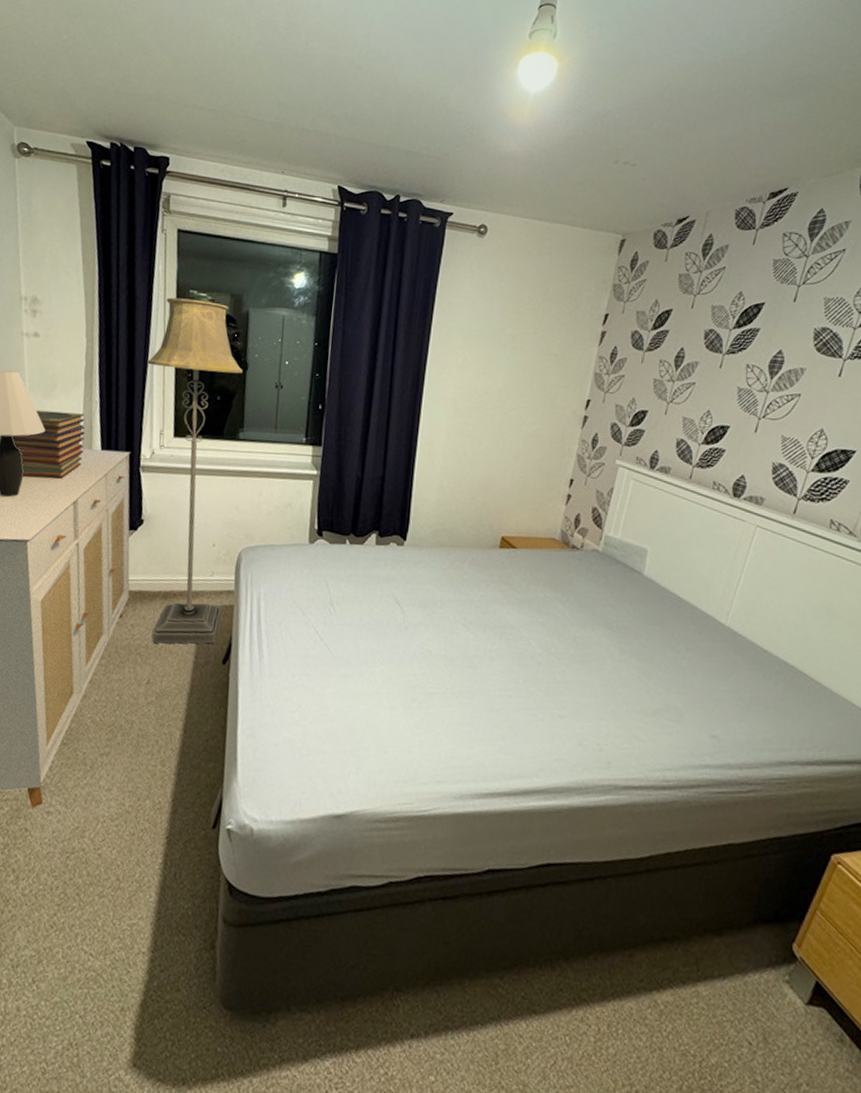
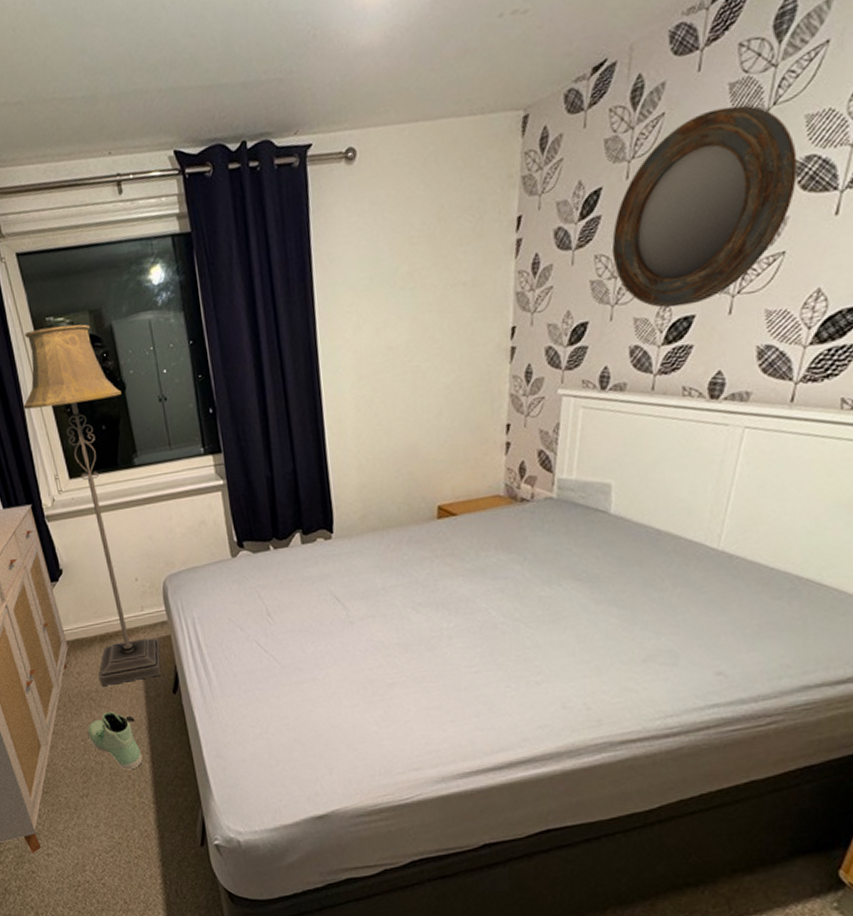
sneaker: none [125,670,178,735] -> present [87,711,143,770]
home mirror: none [673,275,816,418] -> present [611,105,798,308]

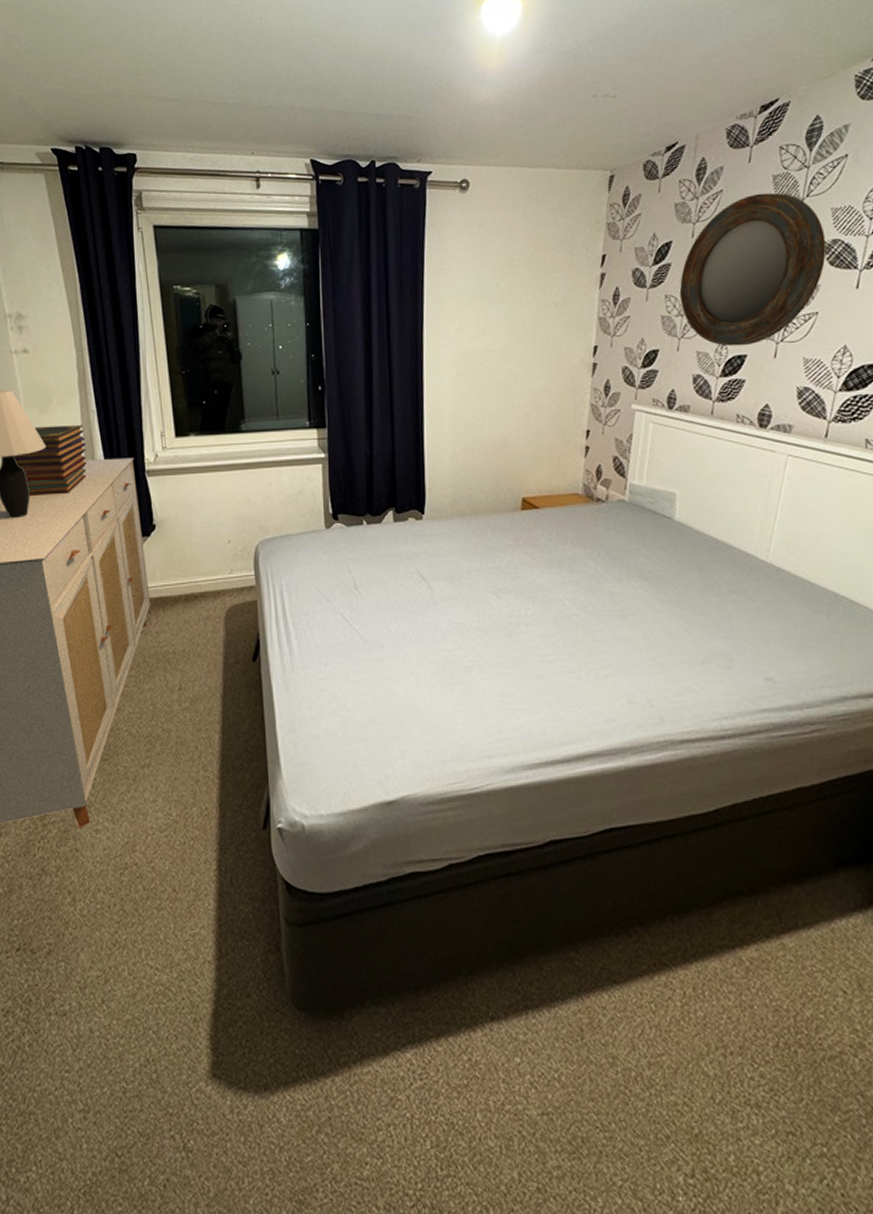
floor lamp: present [23,324,161,686] -> none [140,294,245,648]
sneaker: present [87,711,143,770] -> none [158,675,213,740]

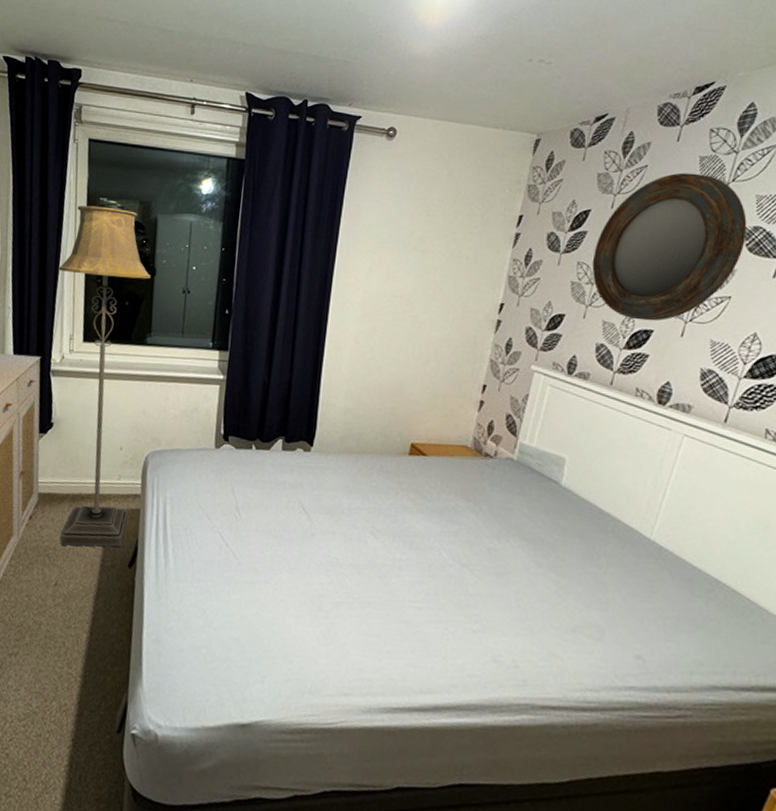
floor lamp: none [140,294,245,648] -> present [58,205,151,547]

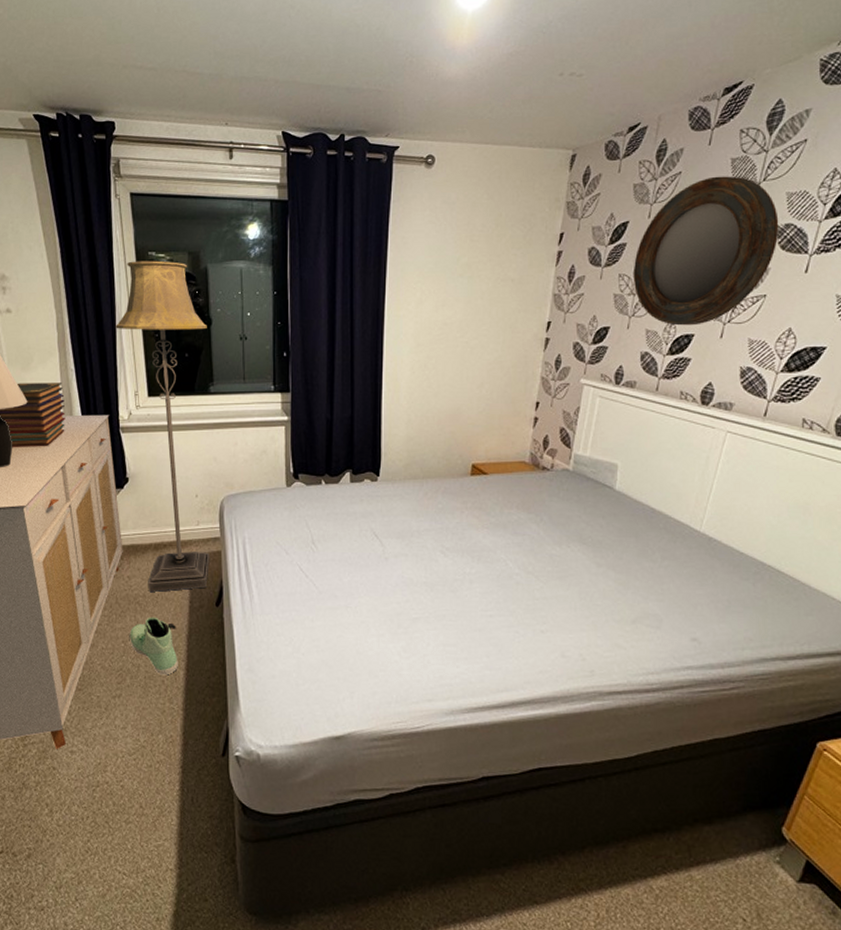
sneaker: none [33,572,85,637] -> present [129,617,178,676]

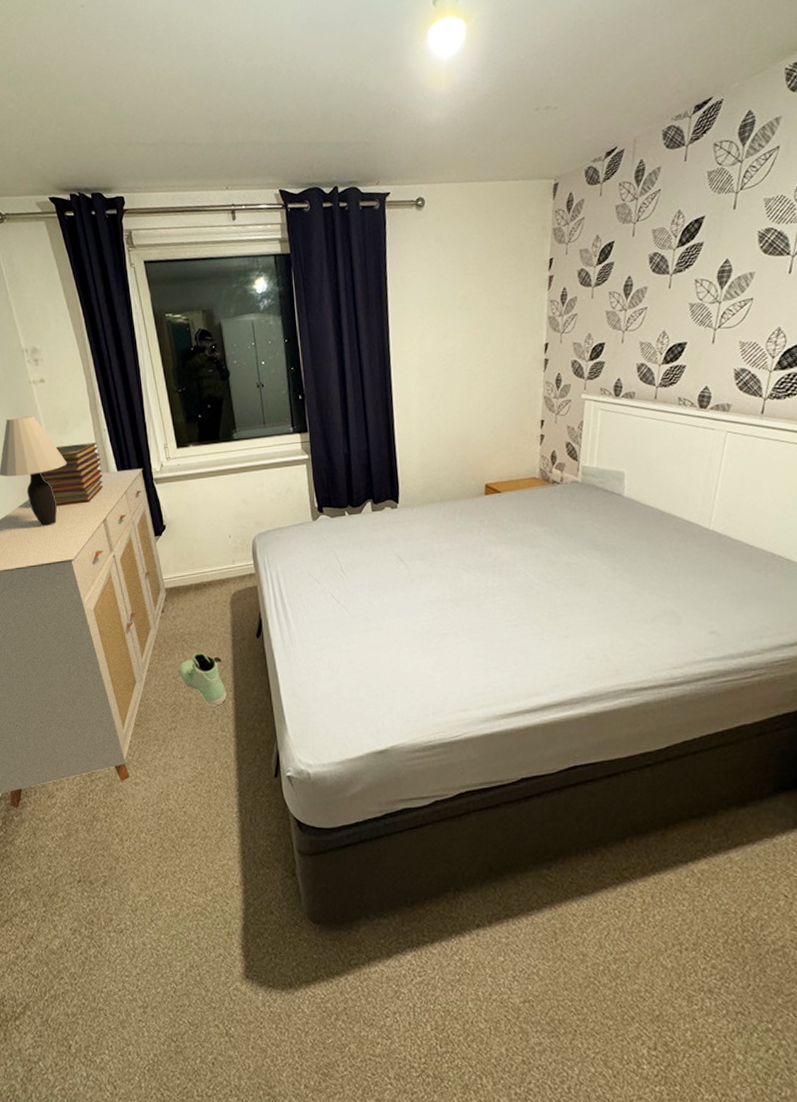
floor lamp: present [116,260,210,592] -> none [141,321,248,629]
home mirror: present [633,176,779,326] -> none [622,188,760,336]

